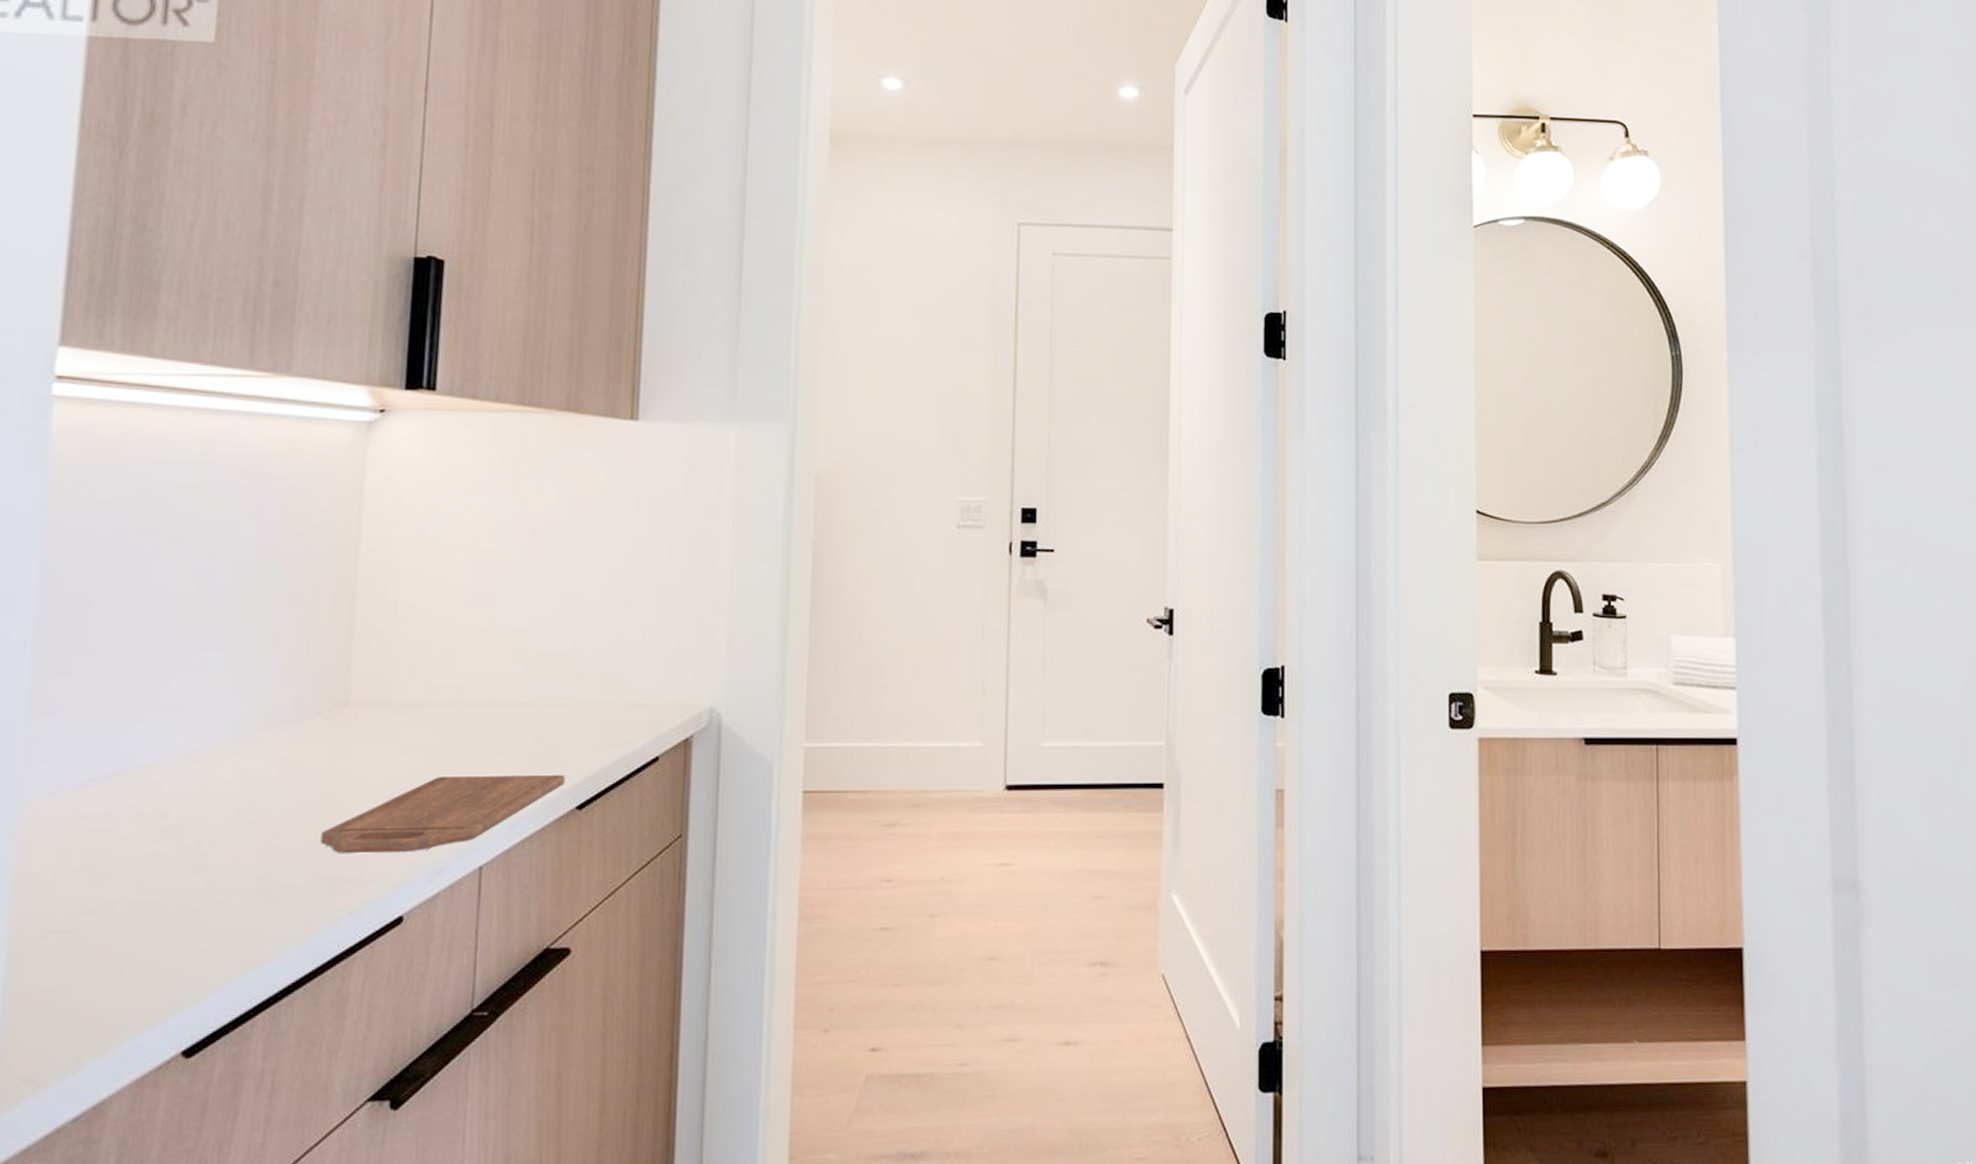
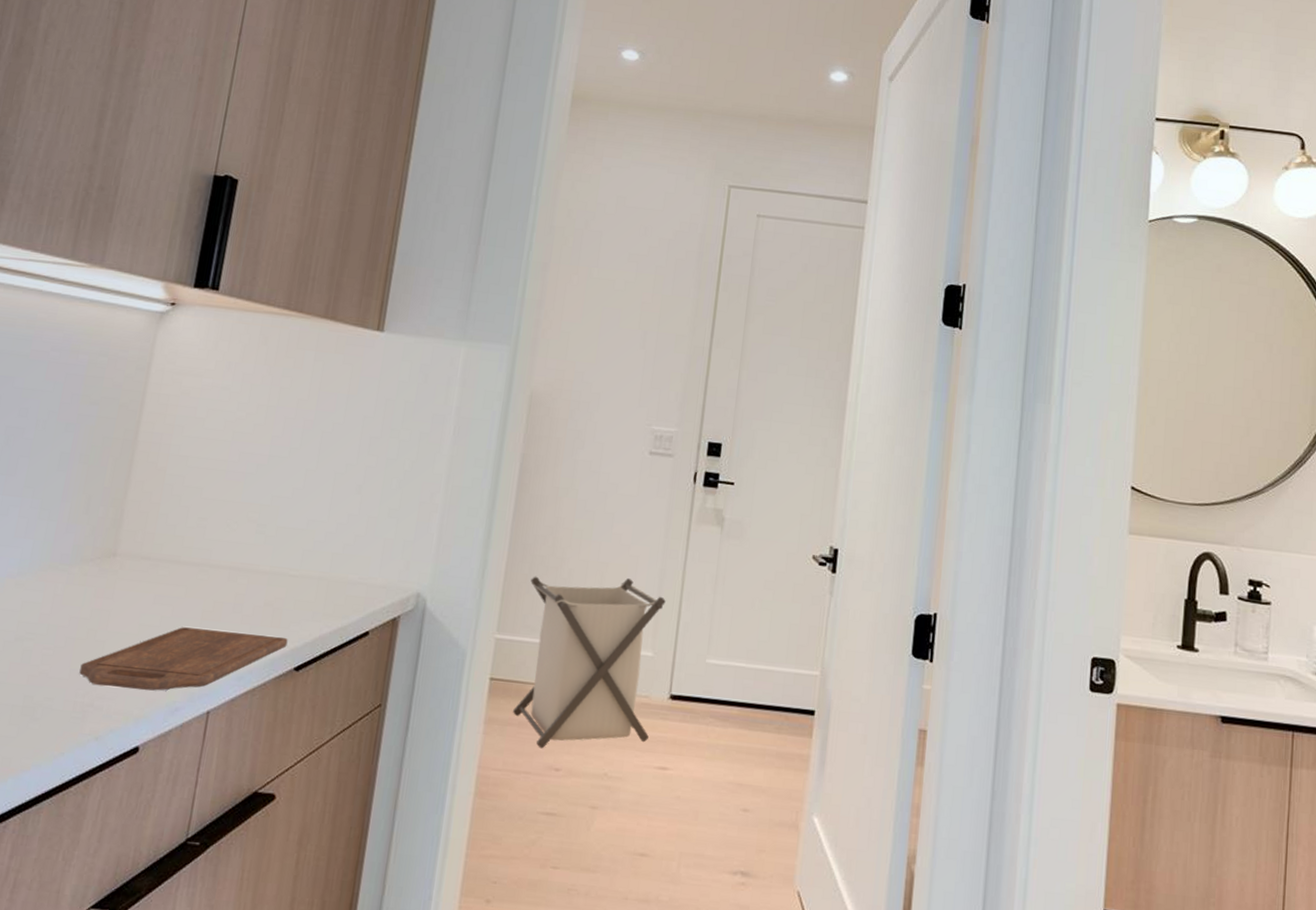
laundry basket: none [833,666,991,860] -> present [513,576,666,749]

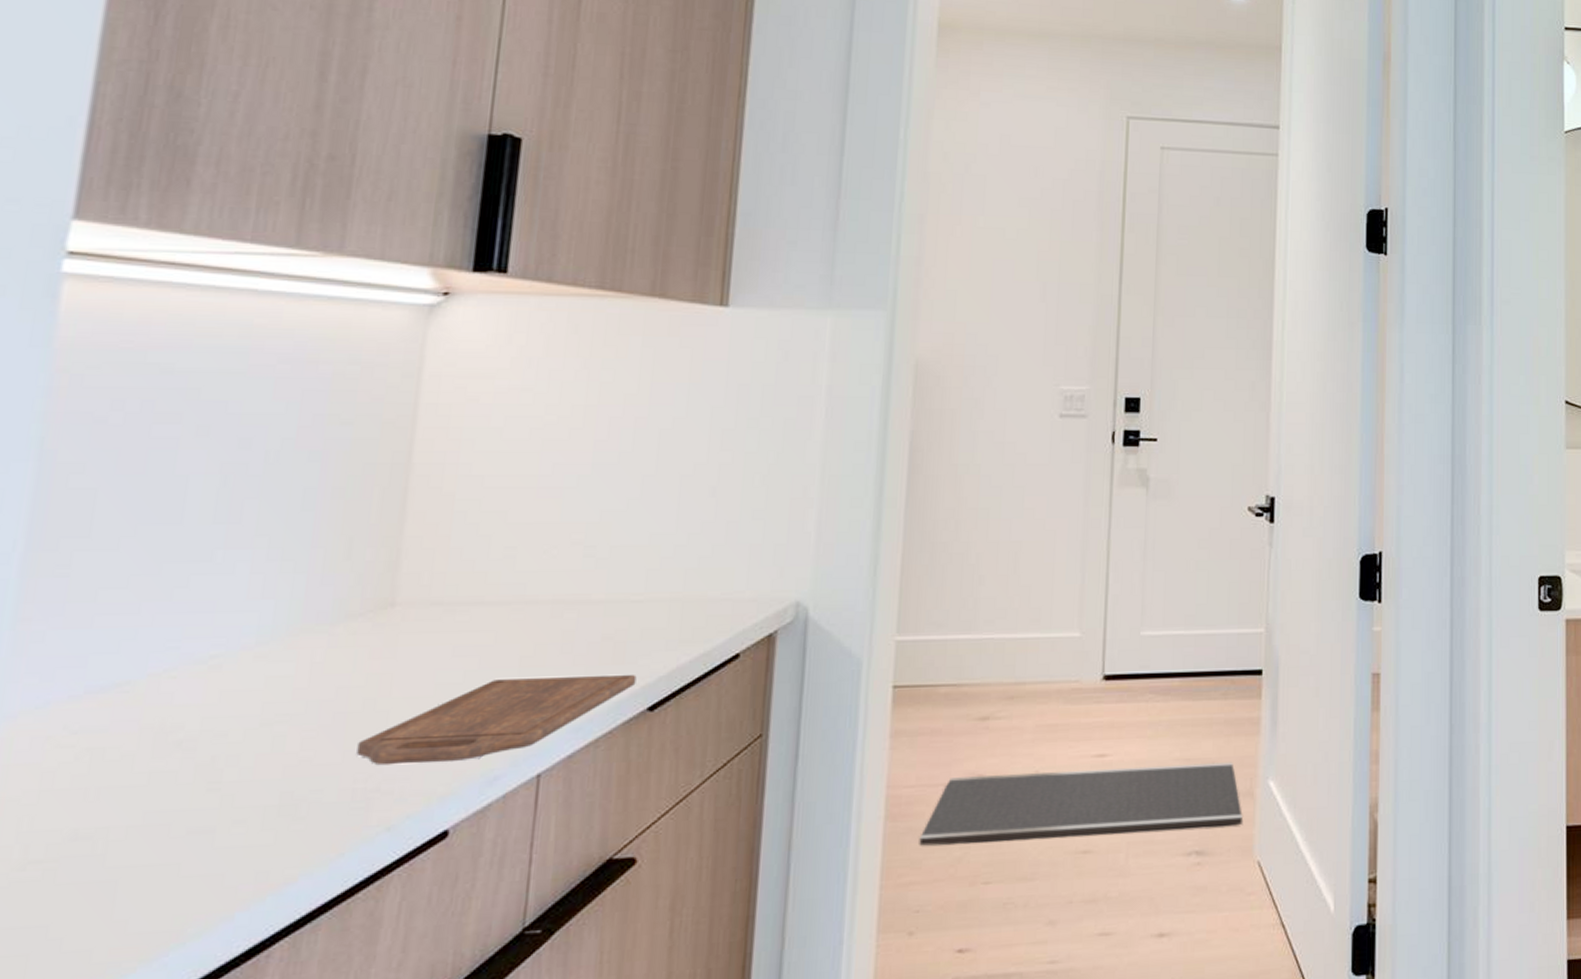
door mat: none [501,767,787,854] -> present [919,762,1242,846]
laundry basket: present [513,576,666,749] -> none [923,556,1091,756]

